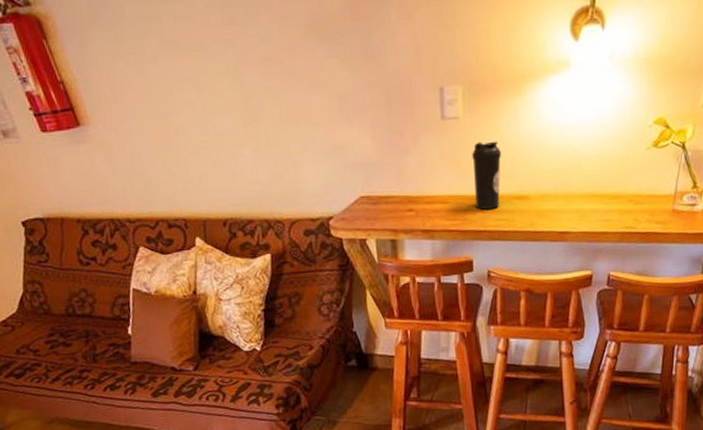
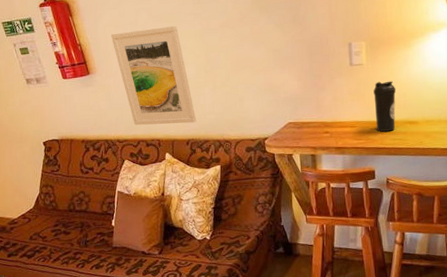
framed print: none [105,56,235,199] -> present [110,25,196,125]

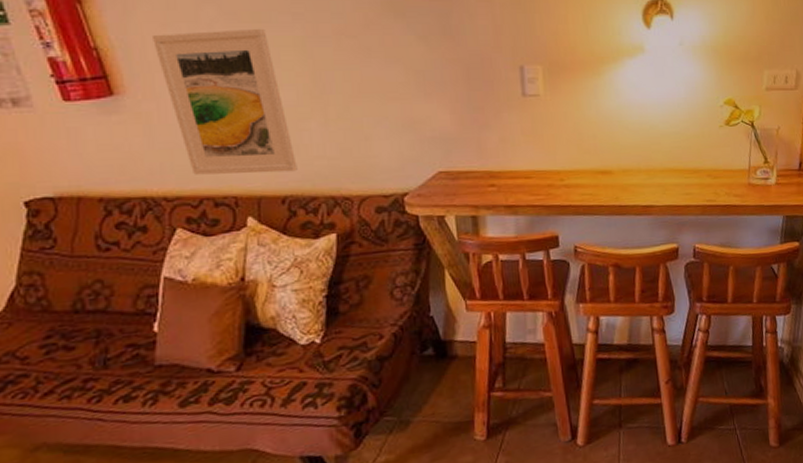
water bottle: present [373,81,396,132] -> none [554,118,584,185]

